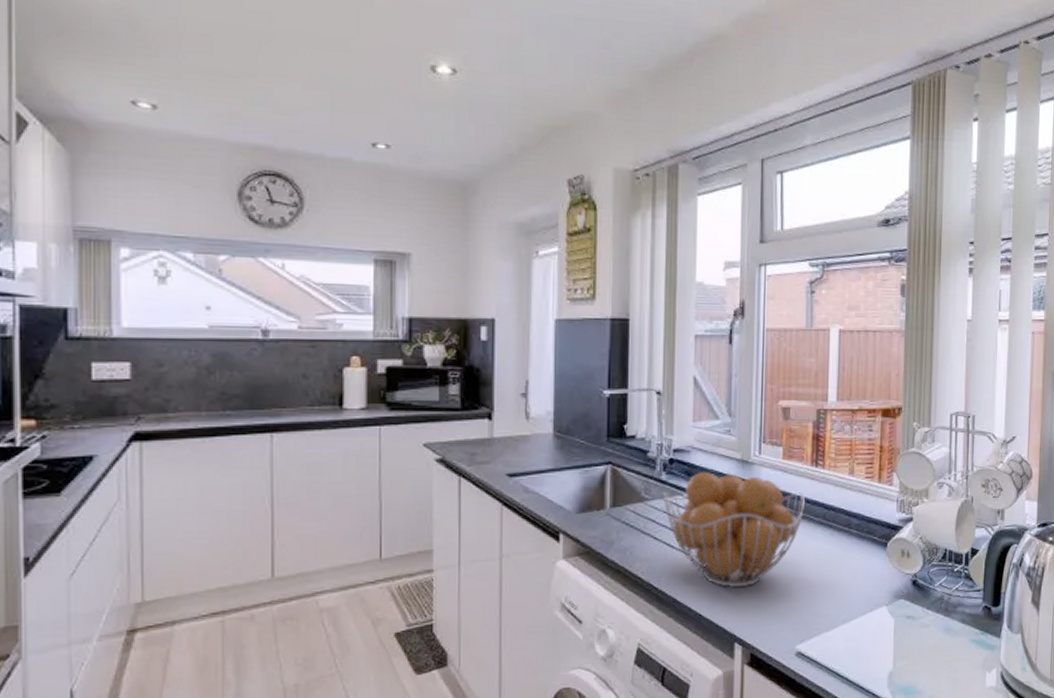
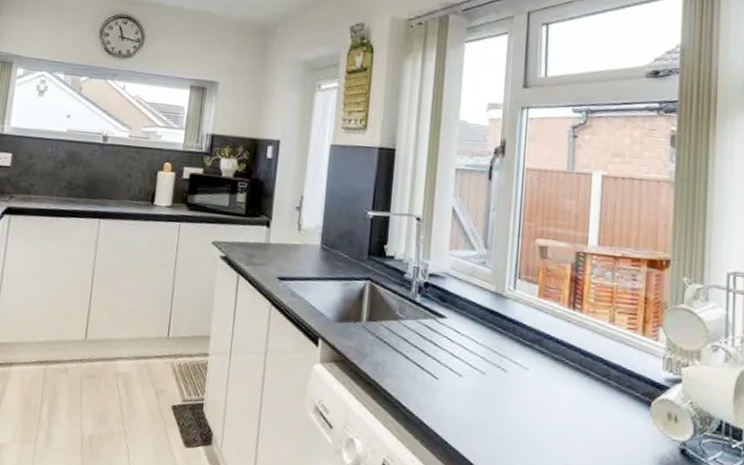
fruit basket: present [663,472,806,588] -> none [417,299,561,422]

